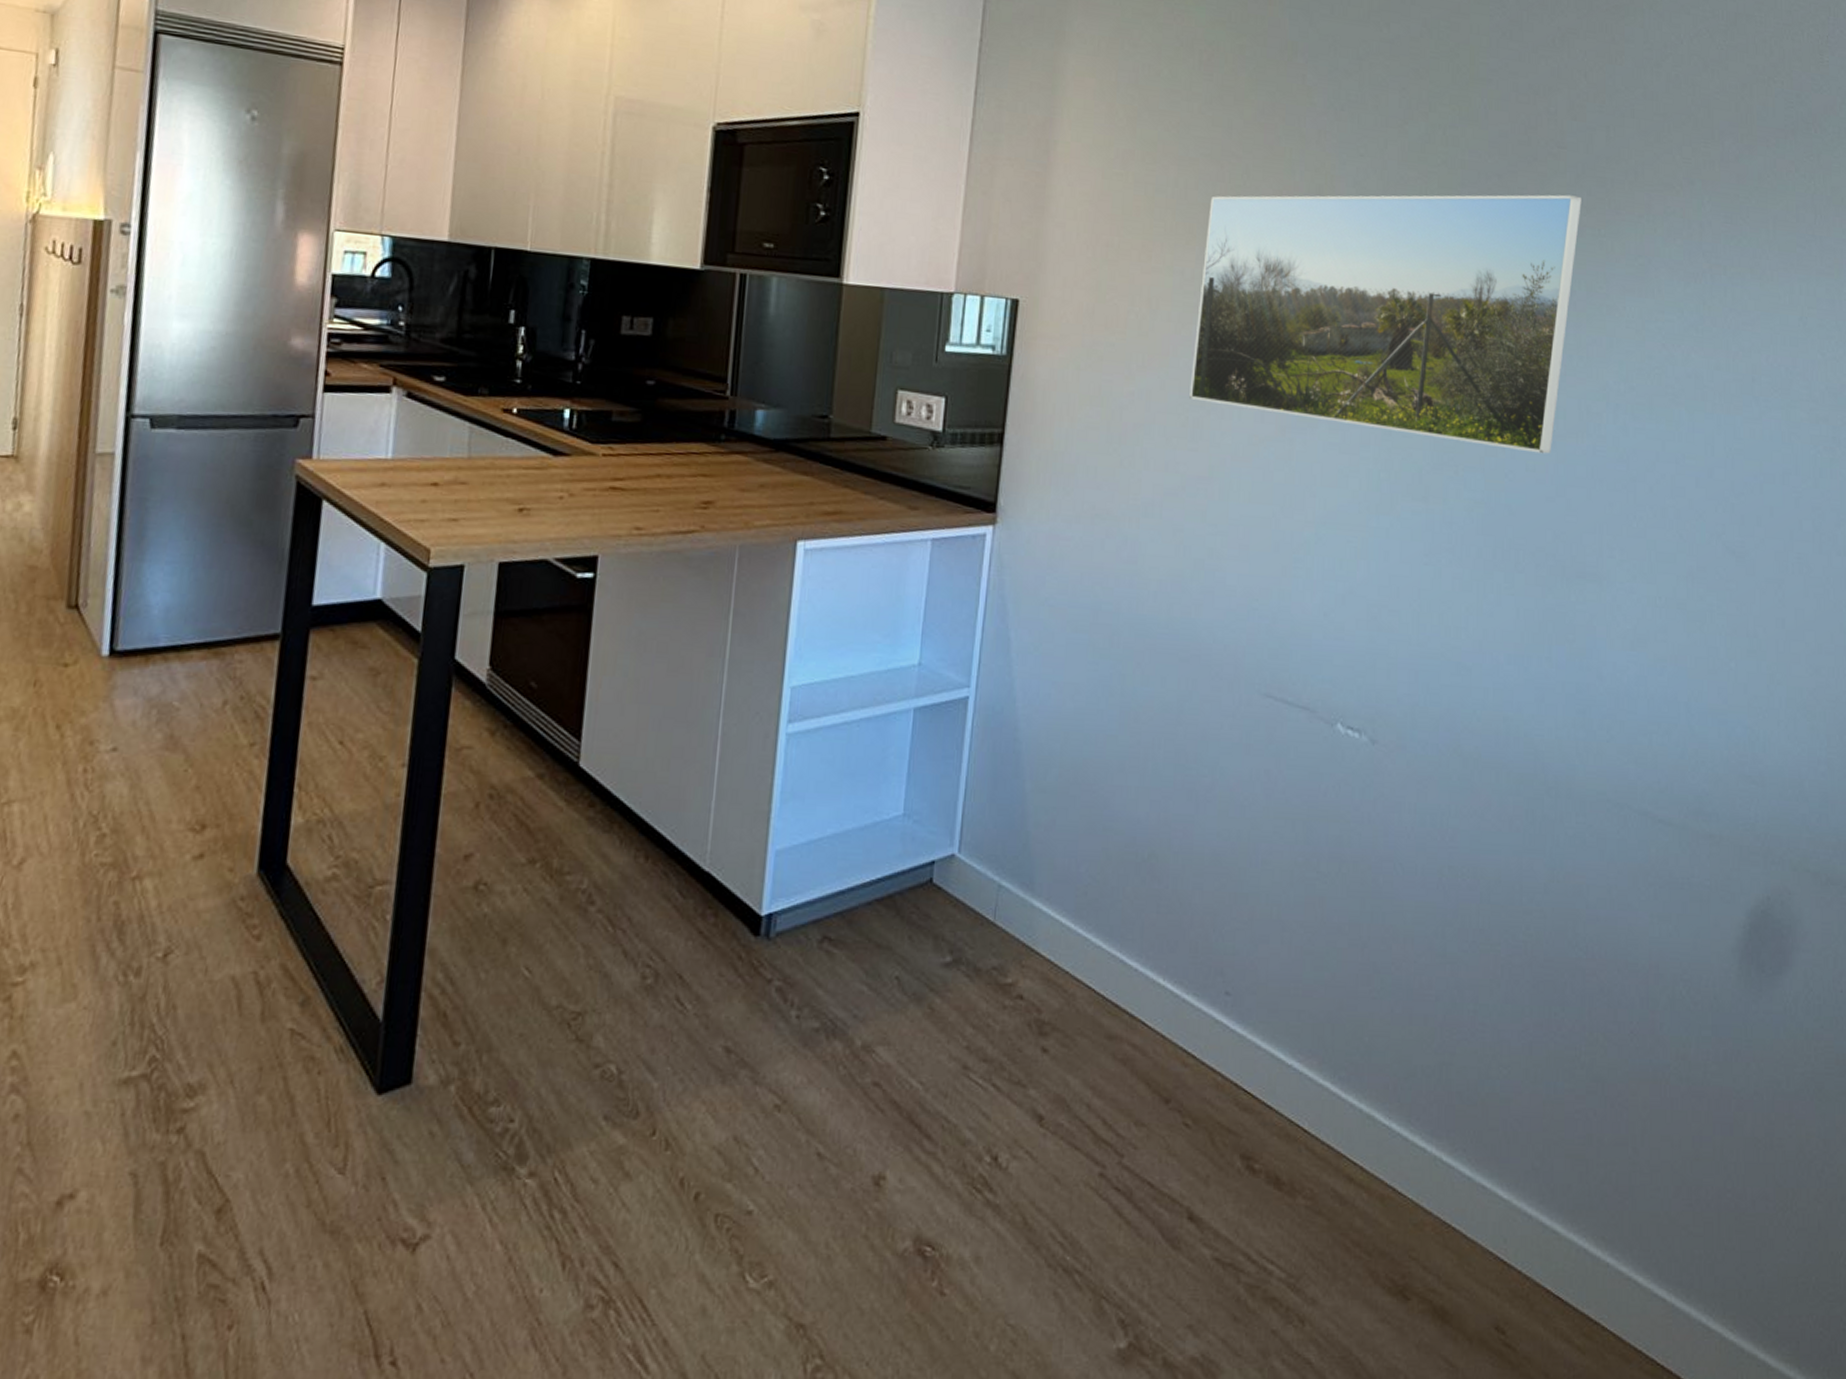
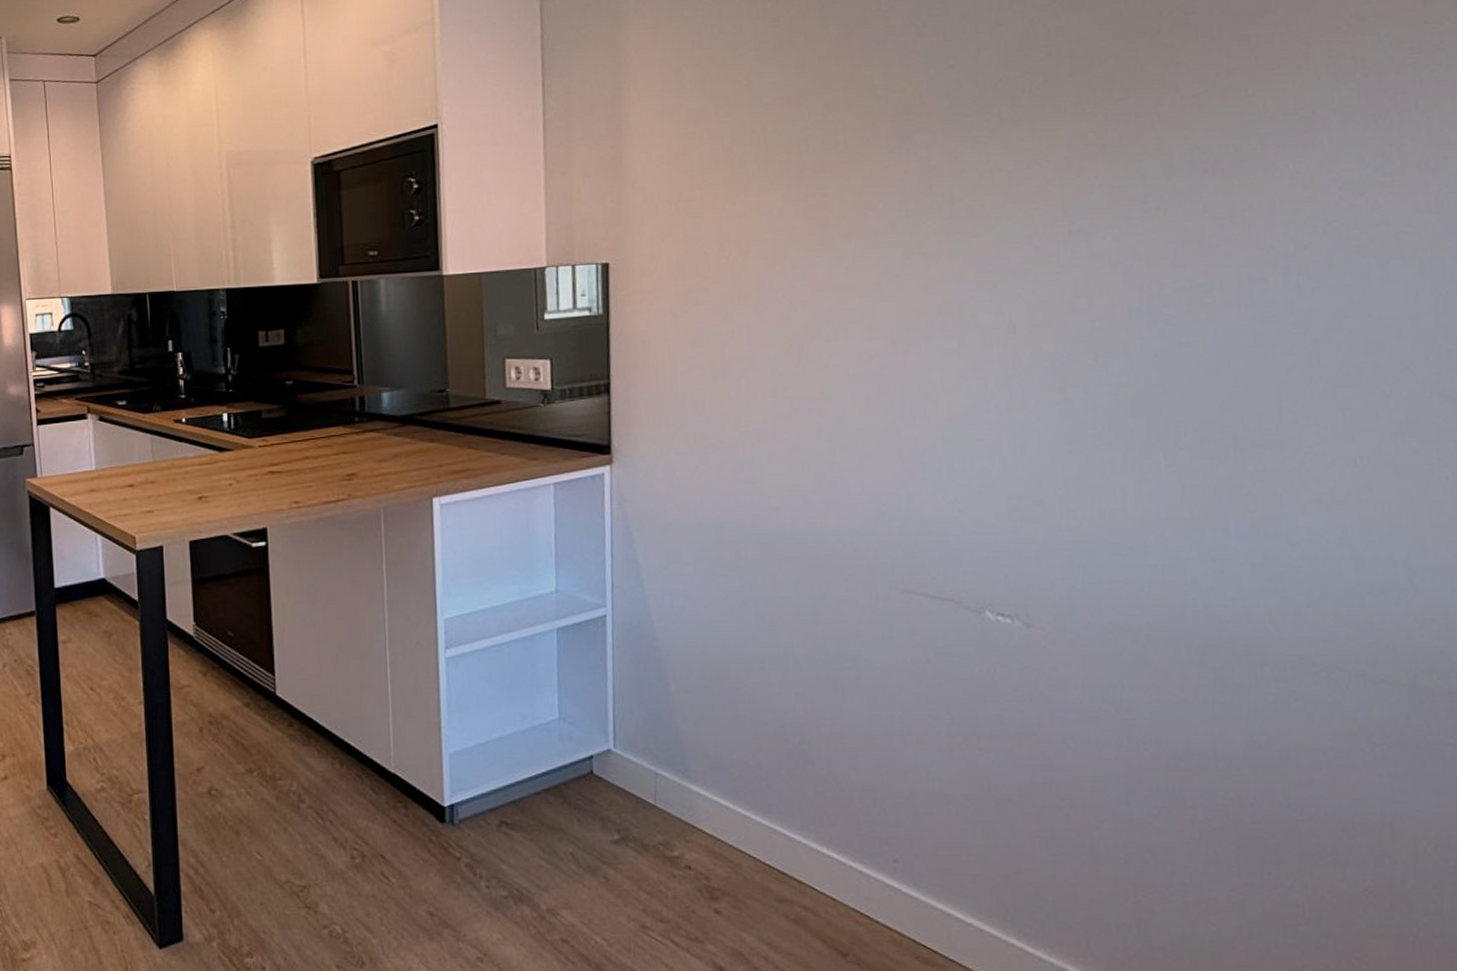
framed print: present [1189,194,1581,454] -> none [790,60,1221,329]

